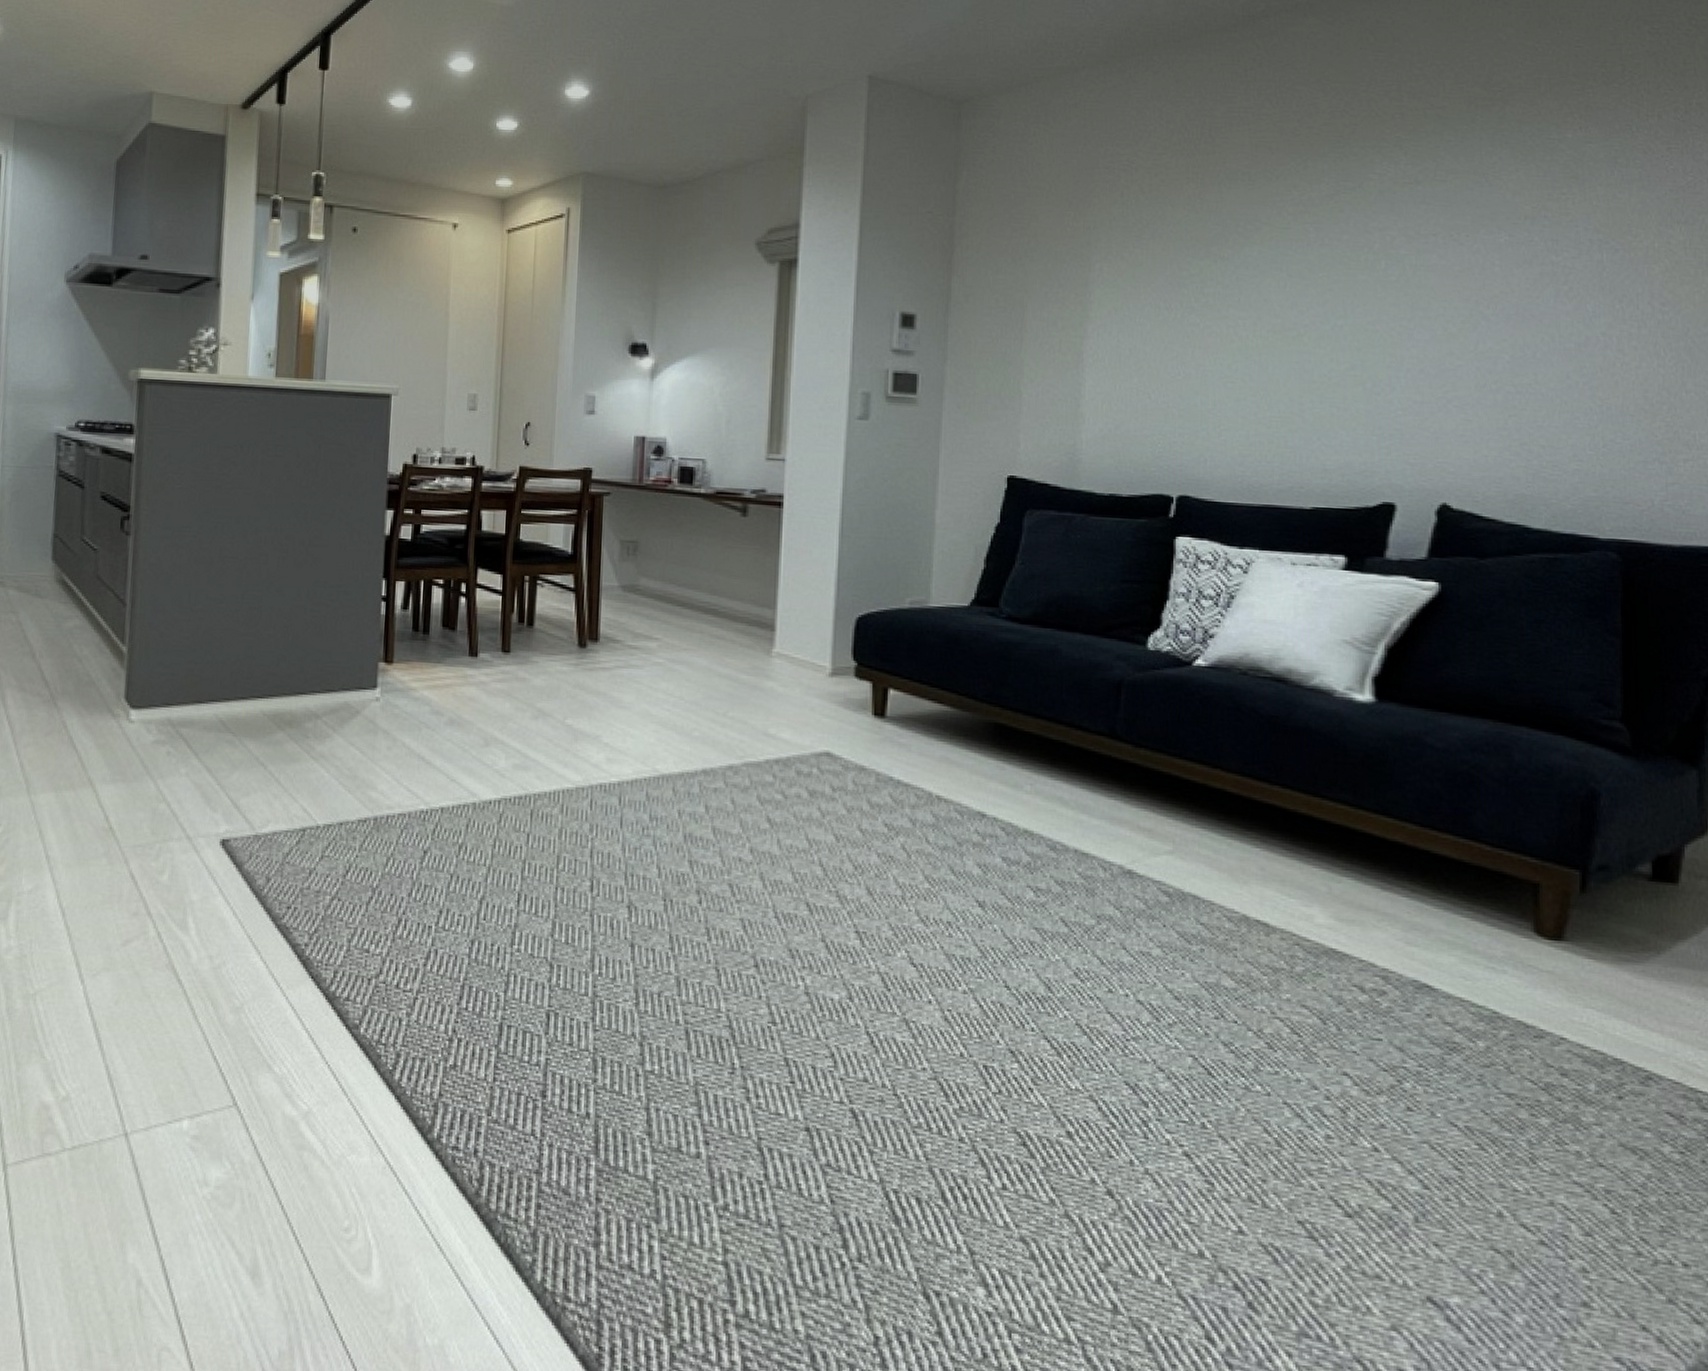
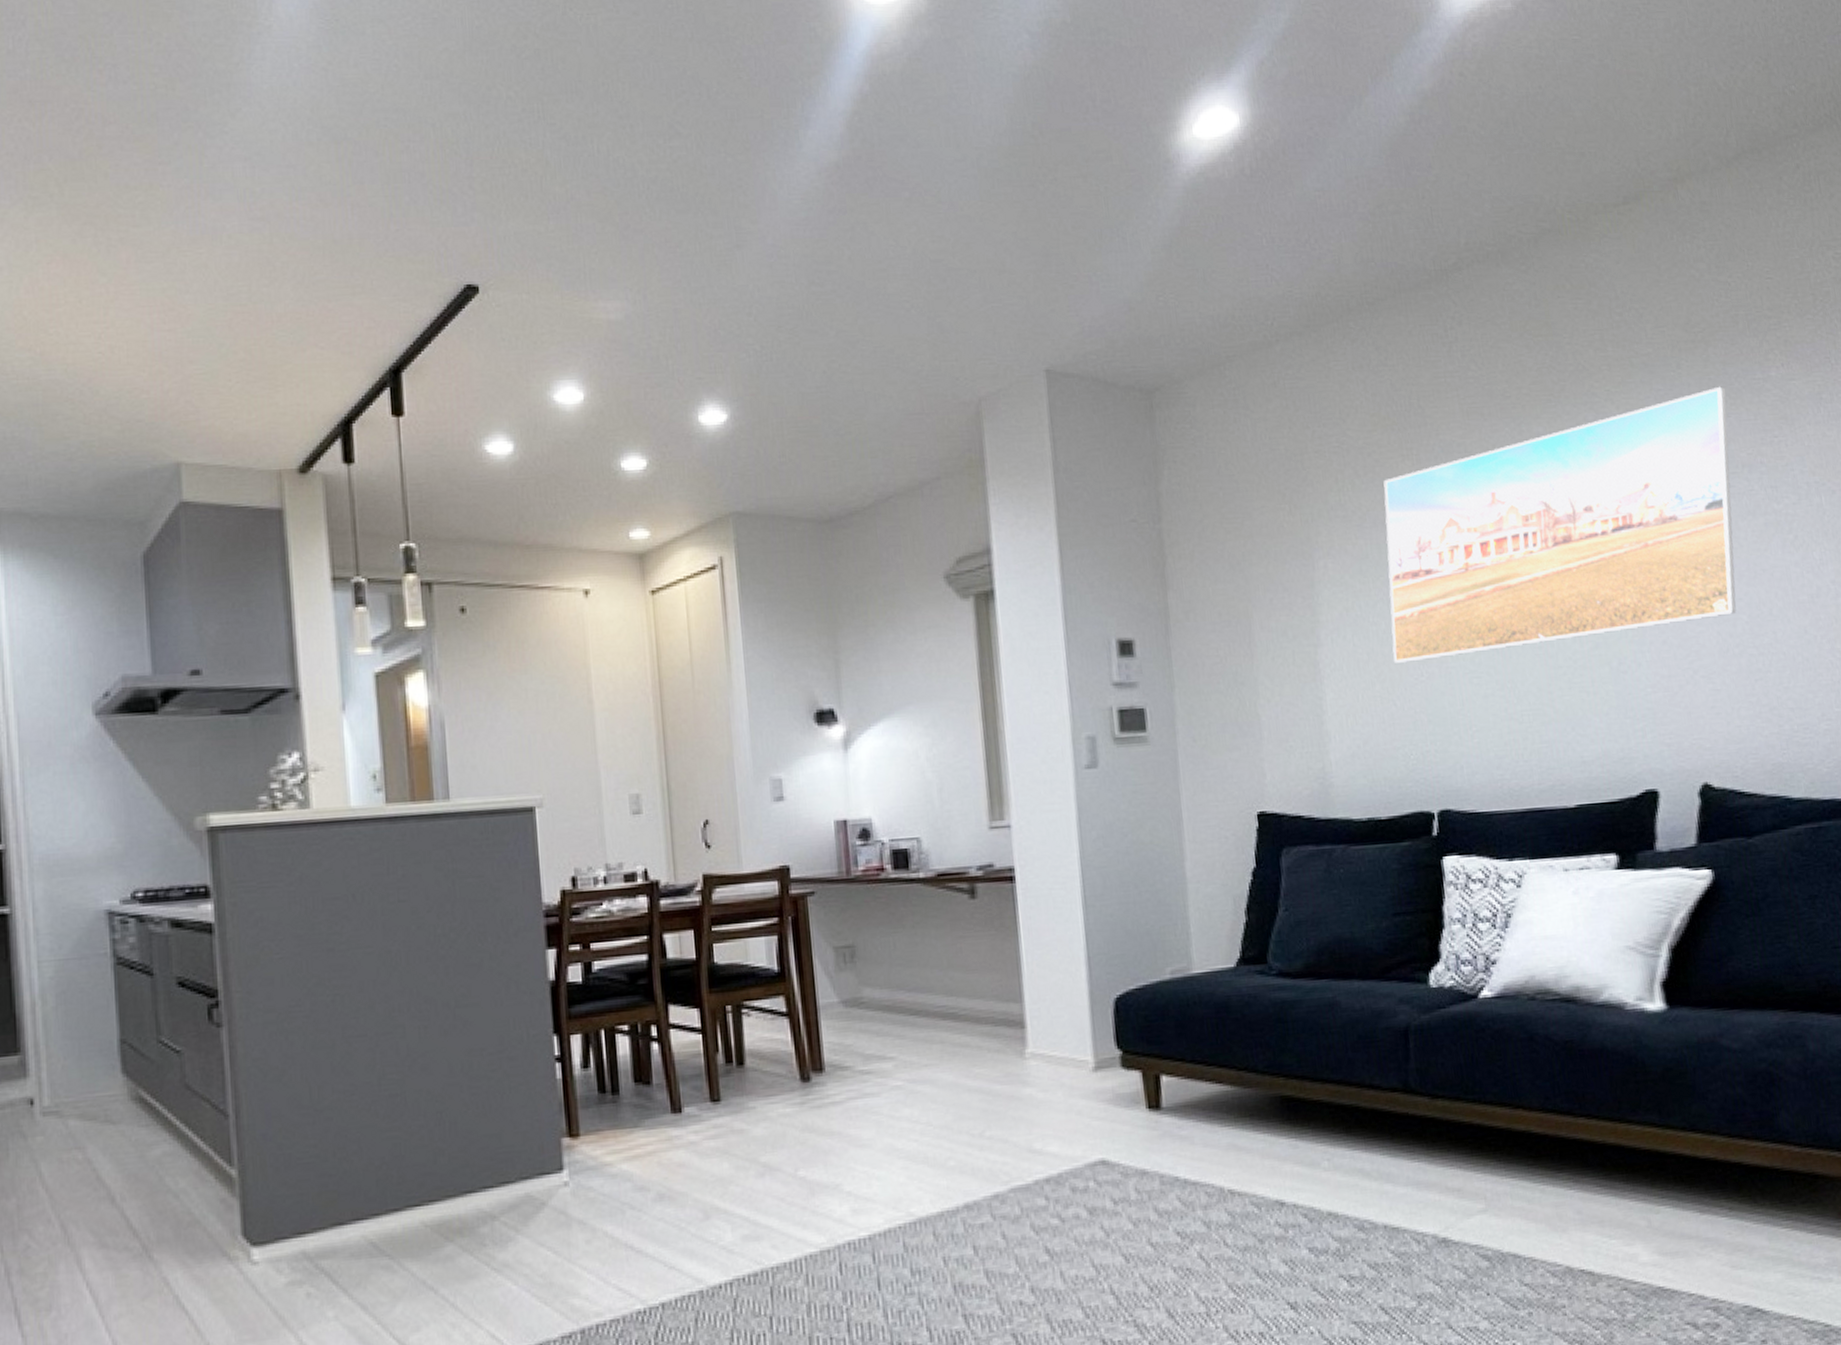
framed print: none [1154,142,1518,362] -> present [1383,386,1737,663]

